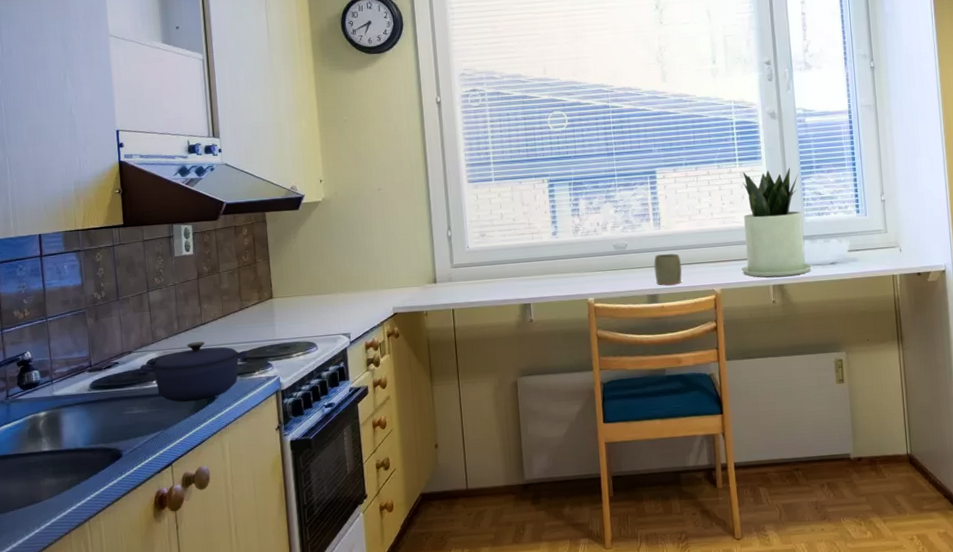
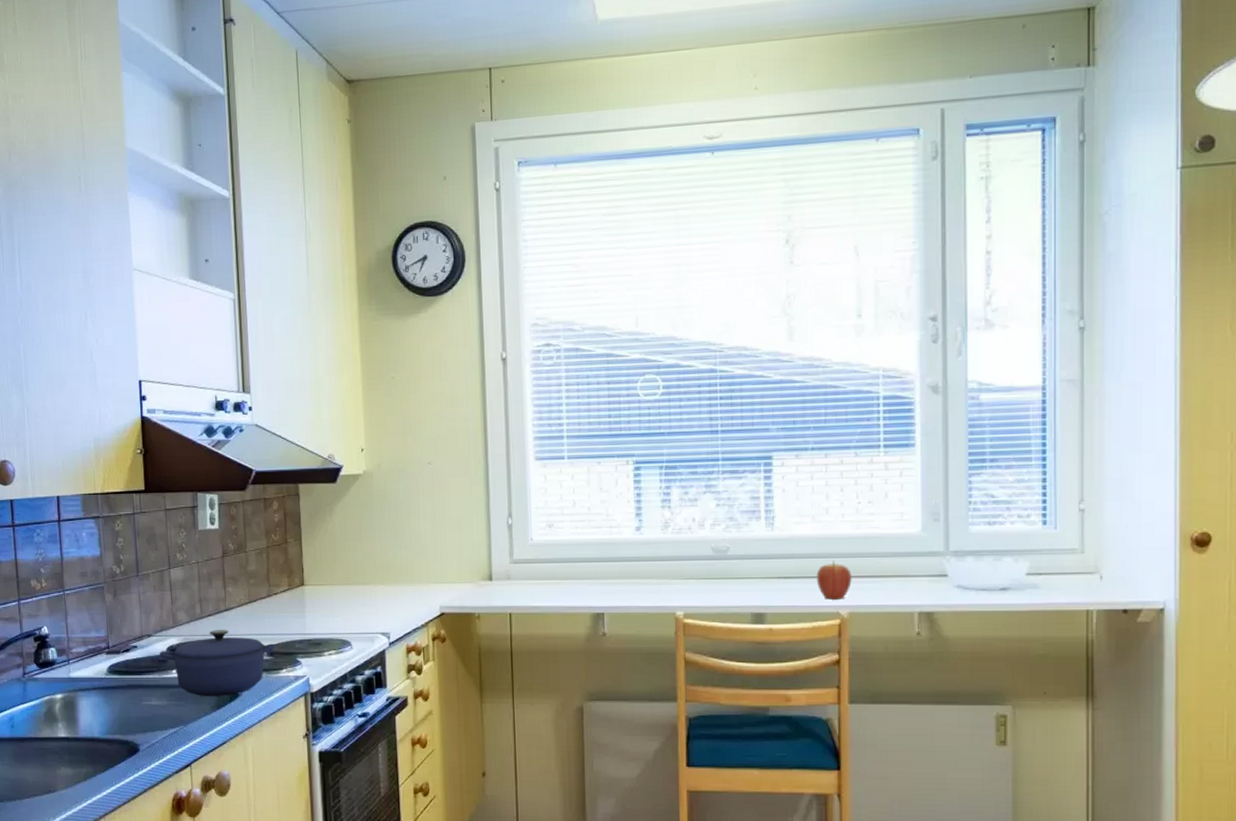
mug: present [654,253,682,285] -> none [762,563,799,602]
fruit: none [694,250,722,280] -> present [816,561,852,600]
planter: present [741,167,813,278] -> none [876,459,975,603]

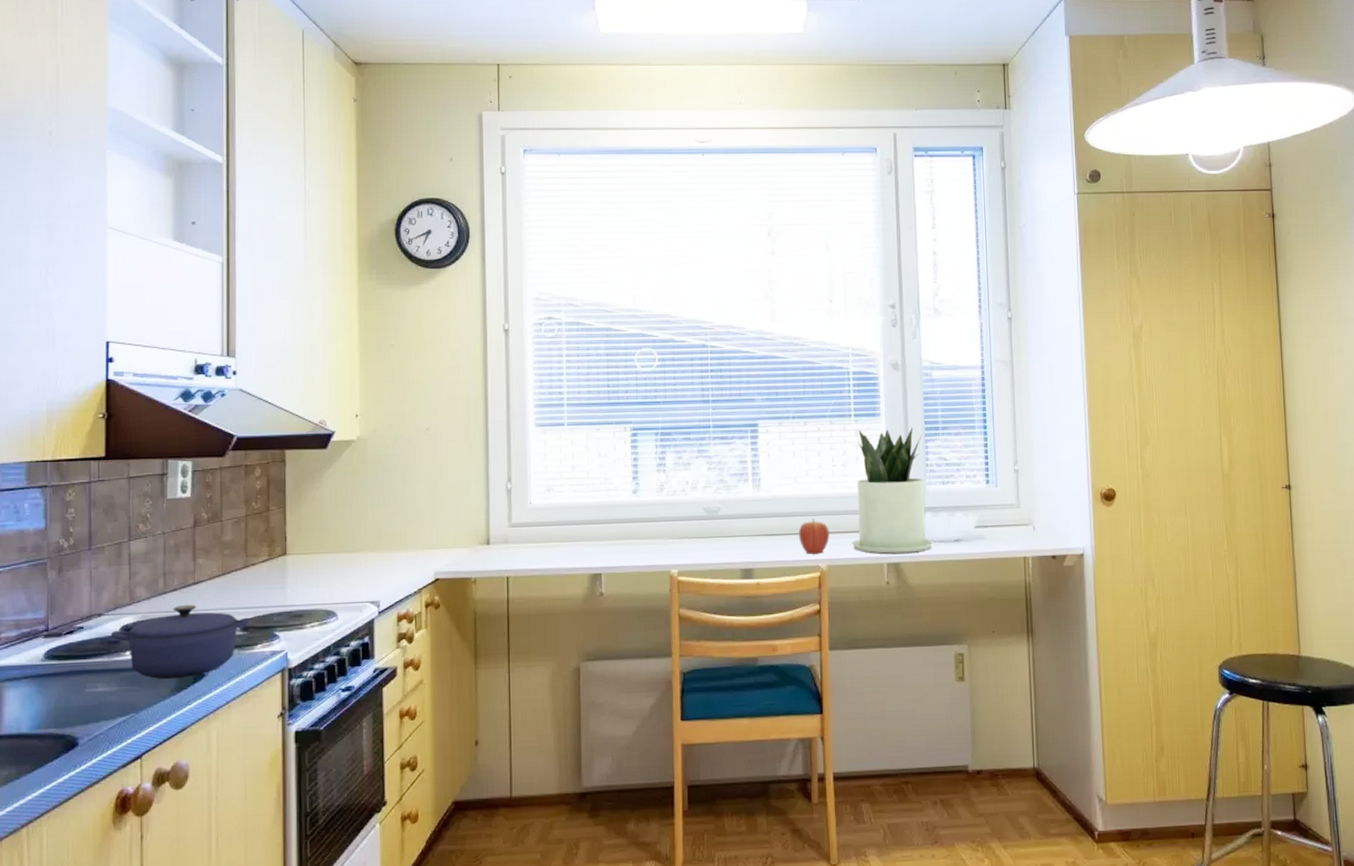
planter: none [876,459,975,603] -> present [851,427,934,555]

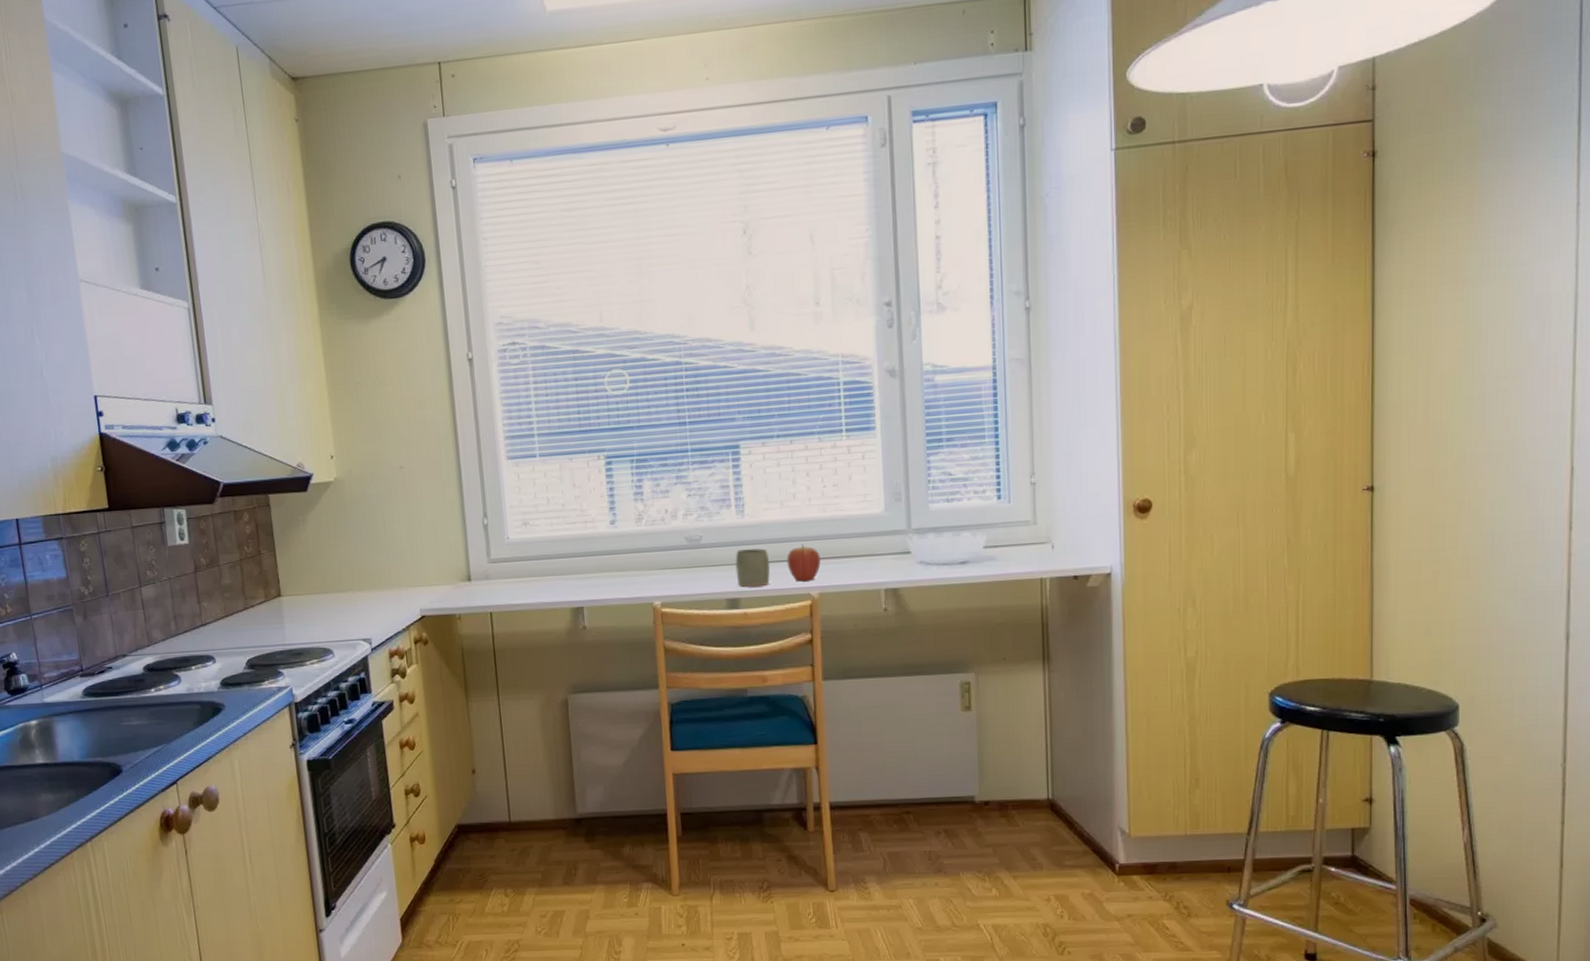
cooking pot: present [110,604,251,679] -> none [135,644,256,713]
mug: none [750,521,783,558] -> present [735,548,771,587]
planter: present [851,427,934,555] -> none [844,440,937,580]

